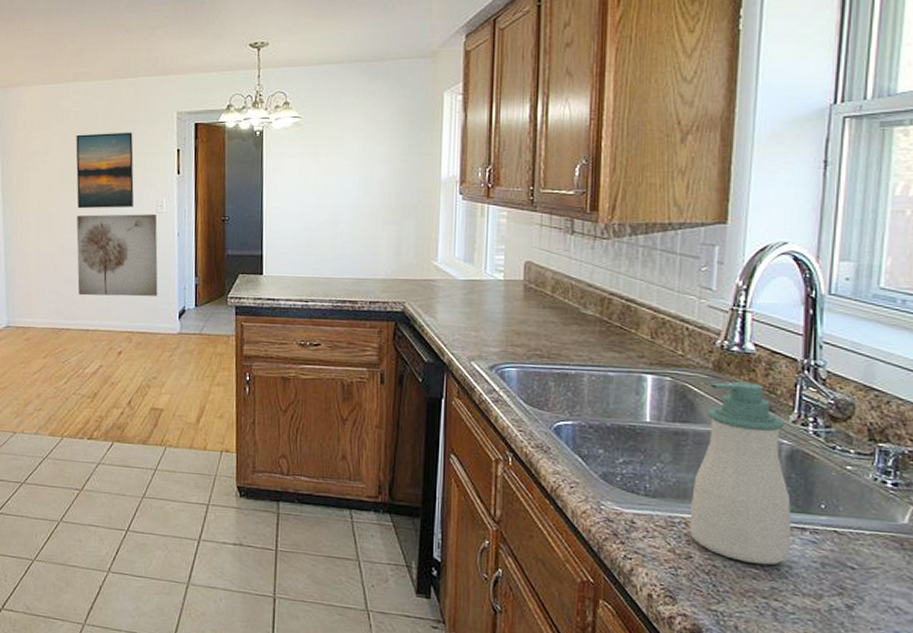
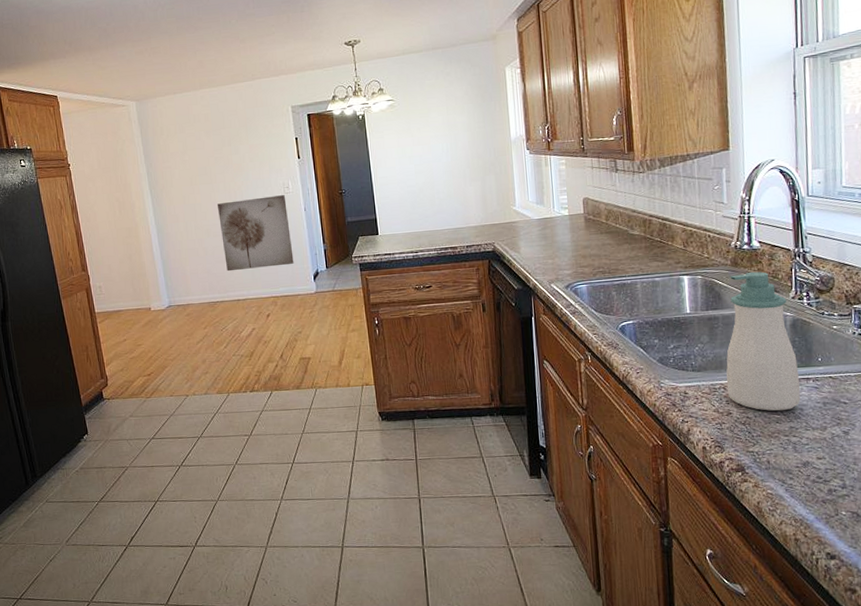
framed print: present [76,132,134,209] -> none [208,127,265,198]

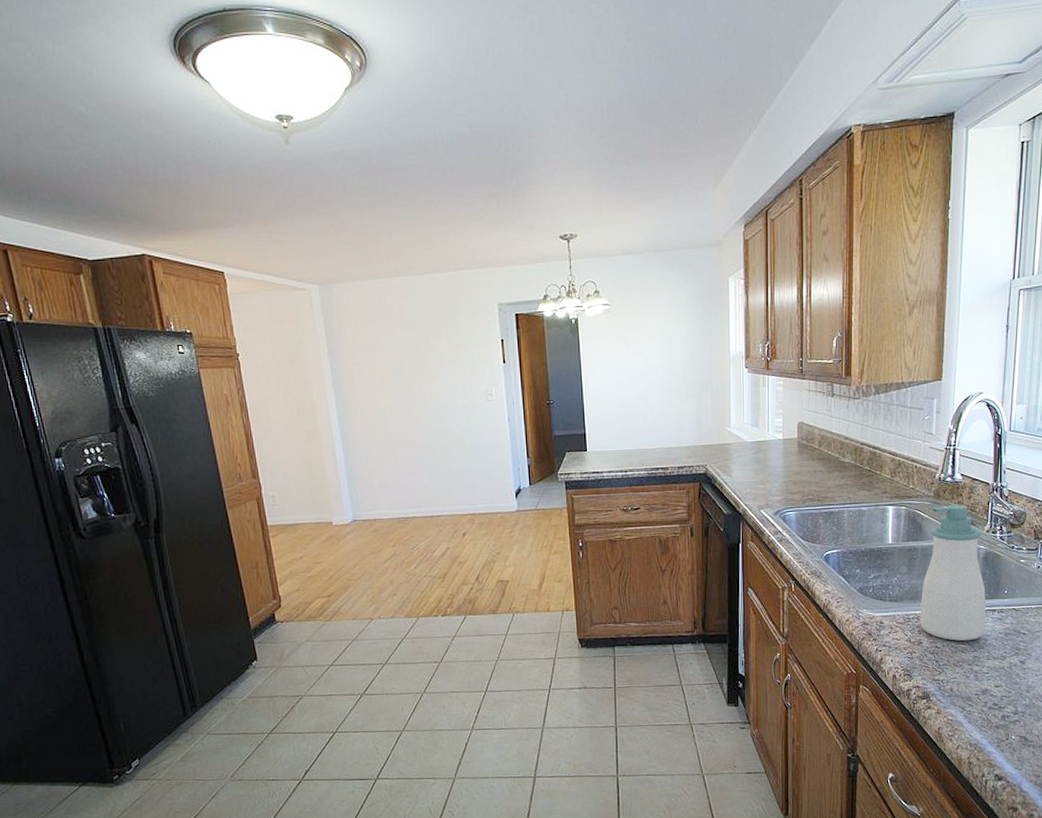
wall art: present [218,195,294,272] -> none [411,403,495,485]

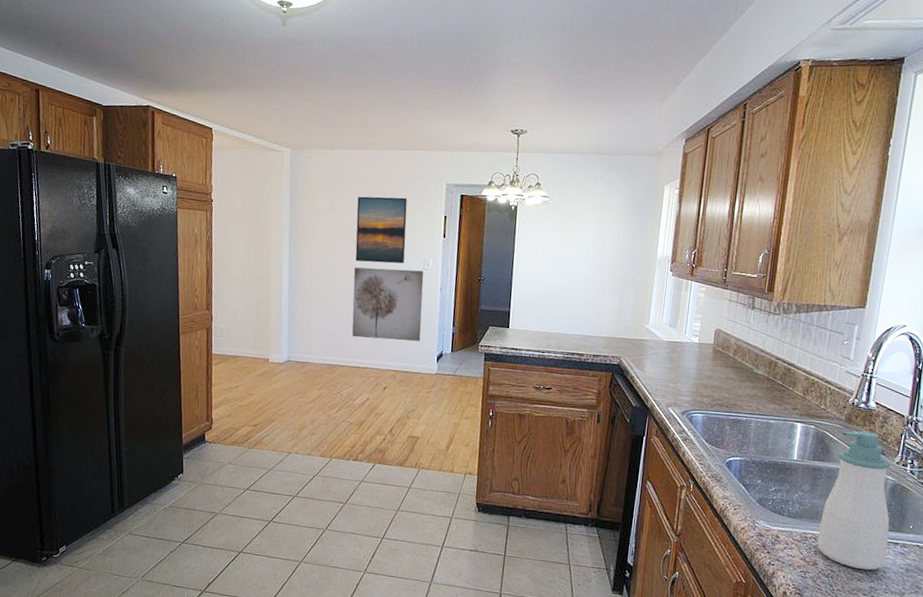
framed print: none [403,324,466,402] -> present [355,196,407,264]
wall art: none [411,403,495,485] -> present [352,267,424,341]

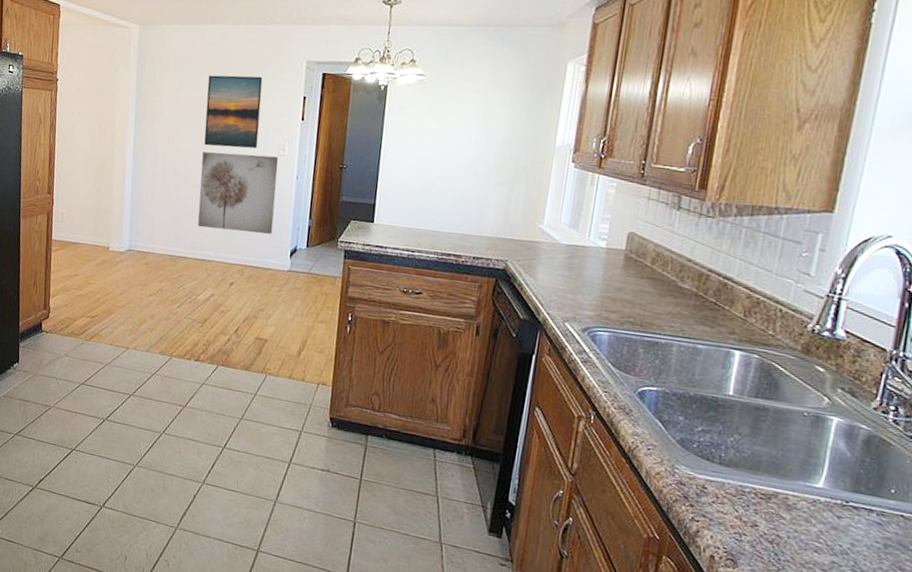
soap bottle: present [817,430,891,571] -> none [758,363,865,541]

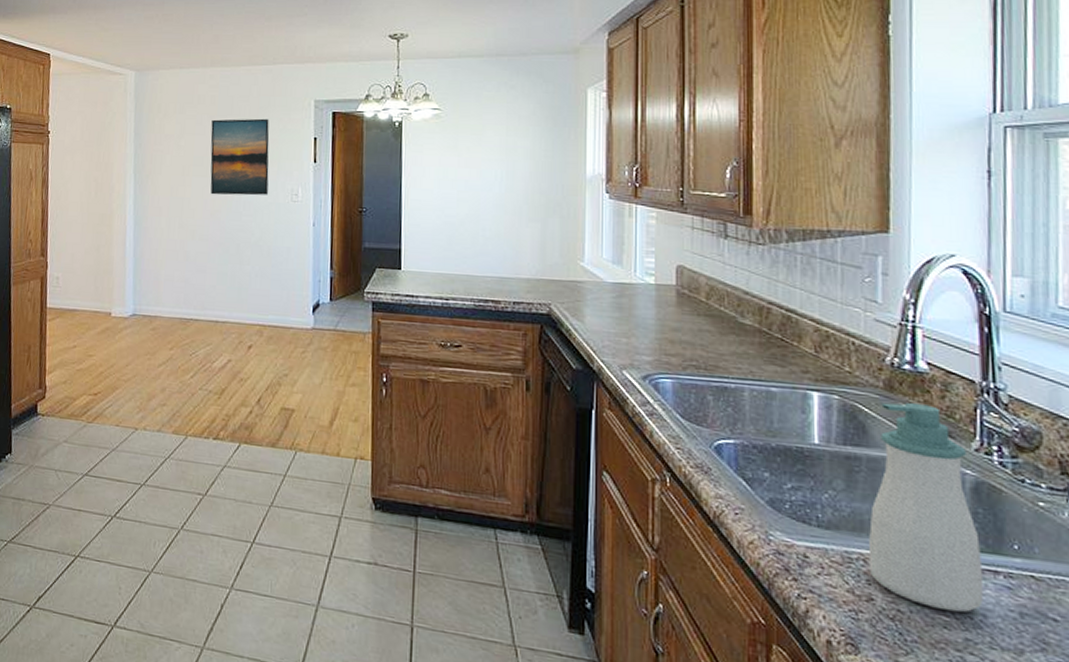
wall art: present [198,152,278,234] -> none [208,201,292,289]
soap bottle: none [758,363,865,541] -> present [868,402,984,613]

